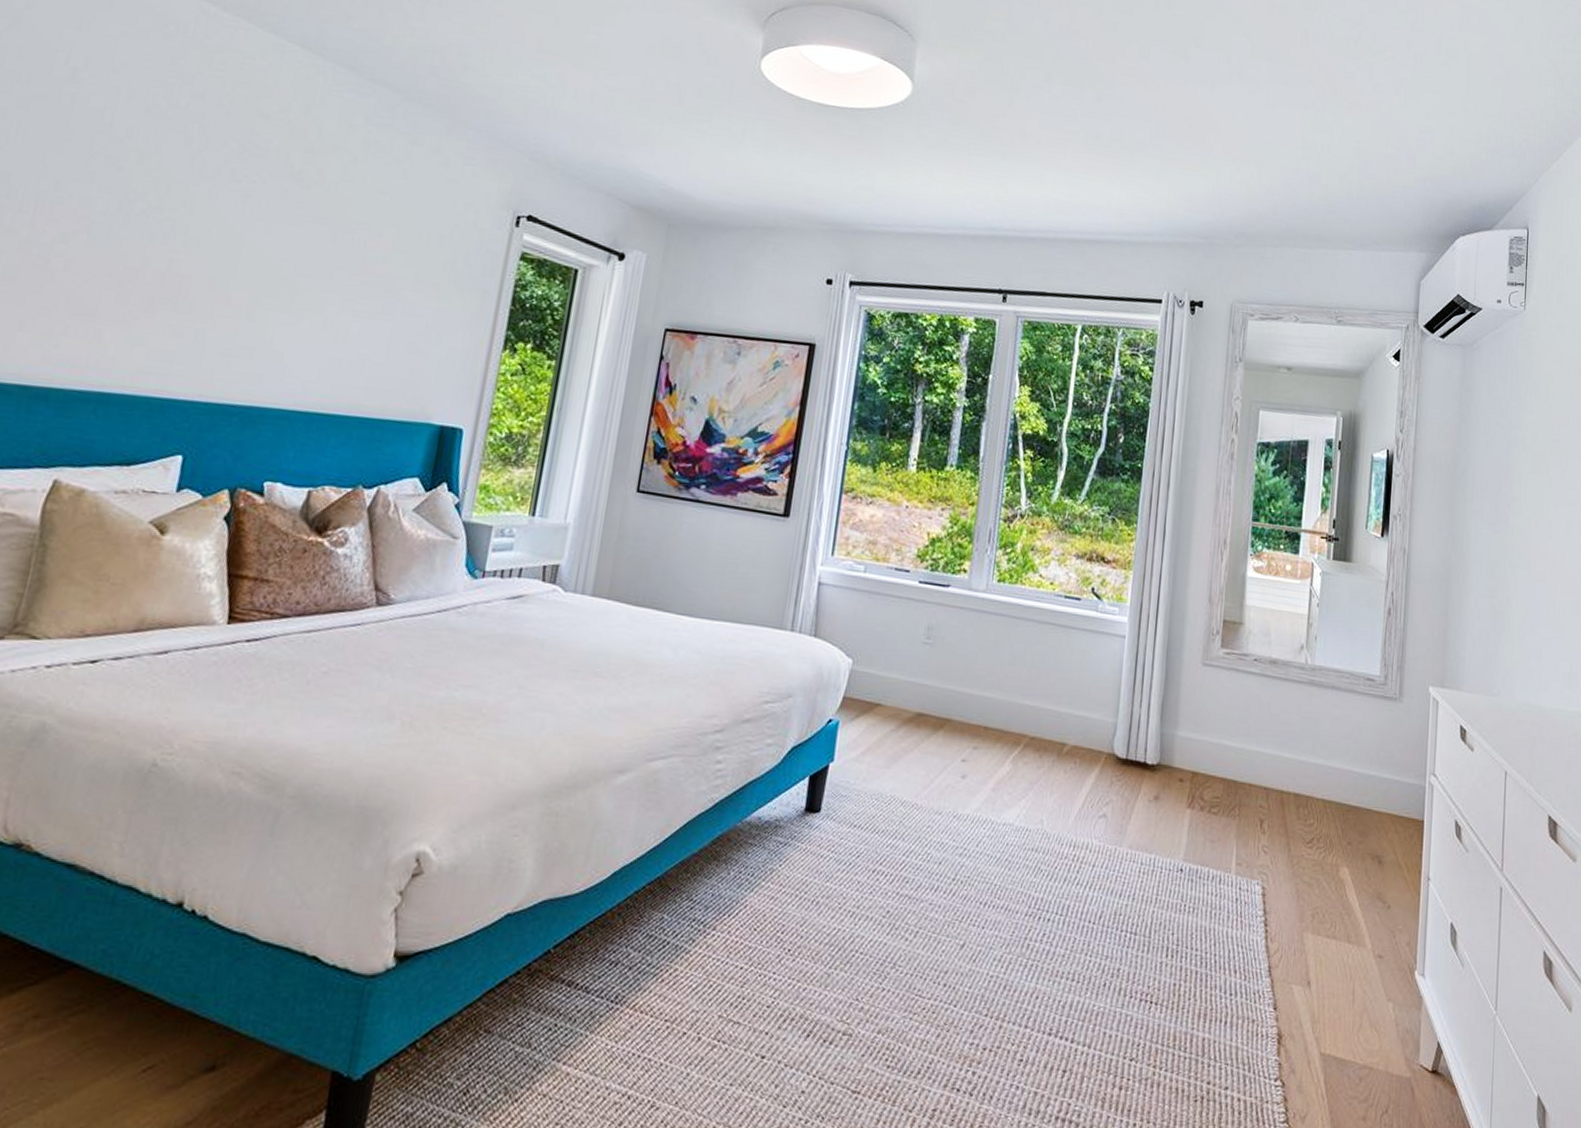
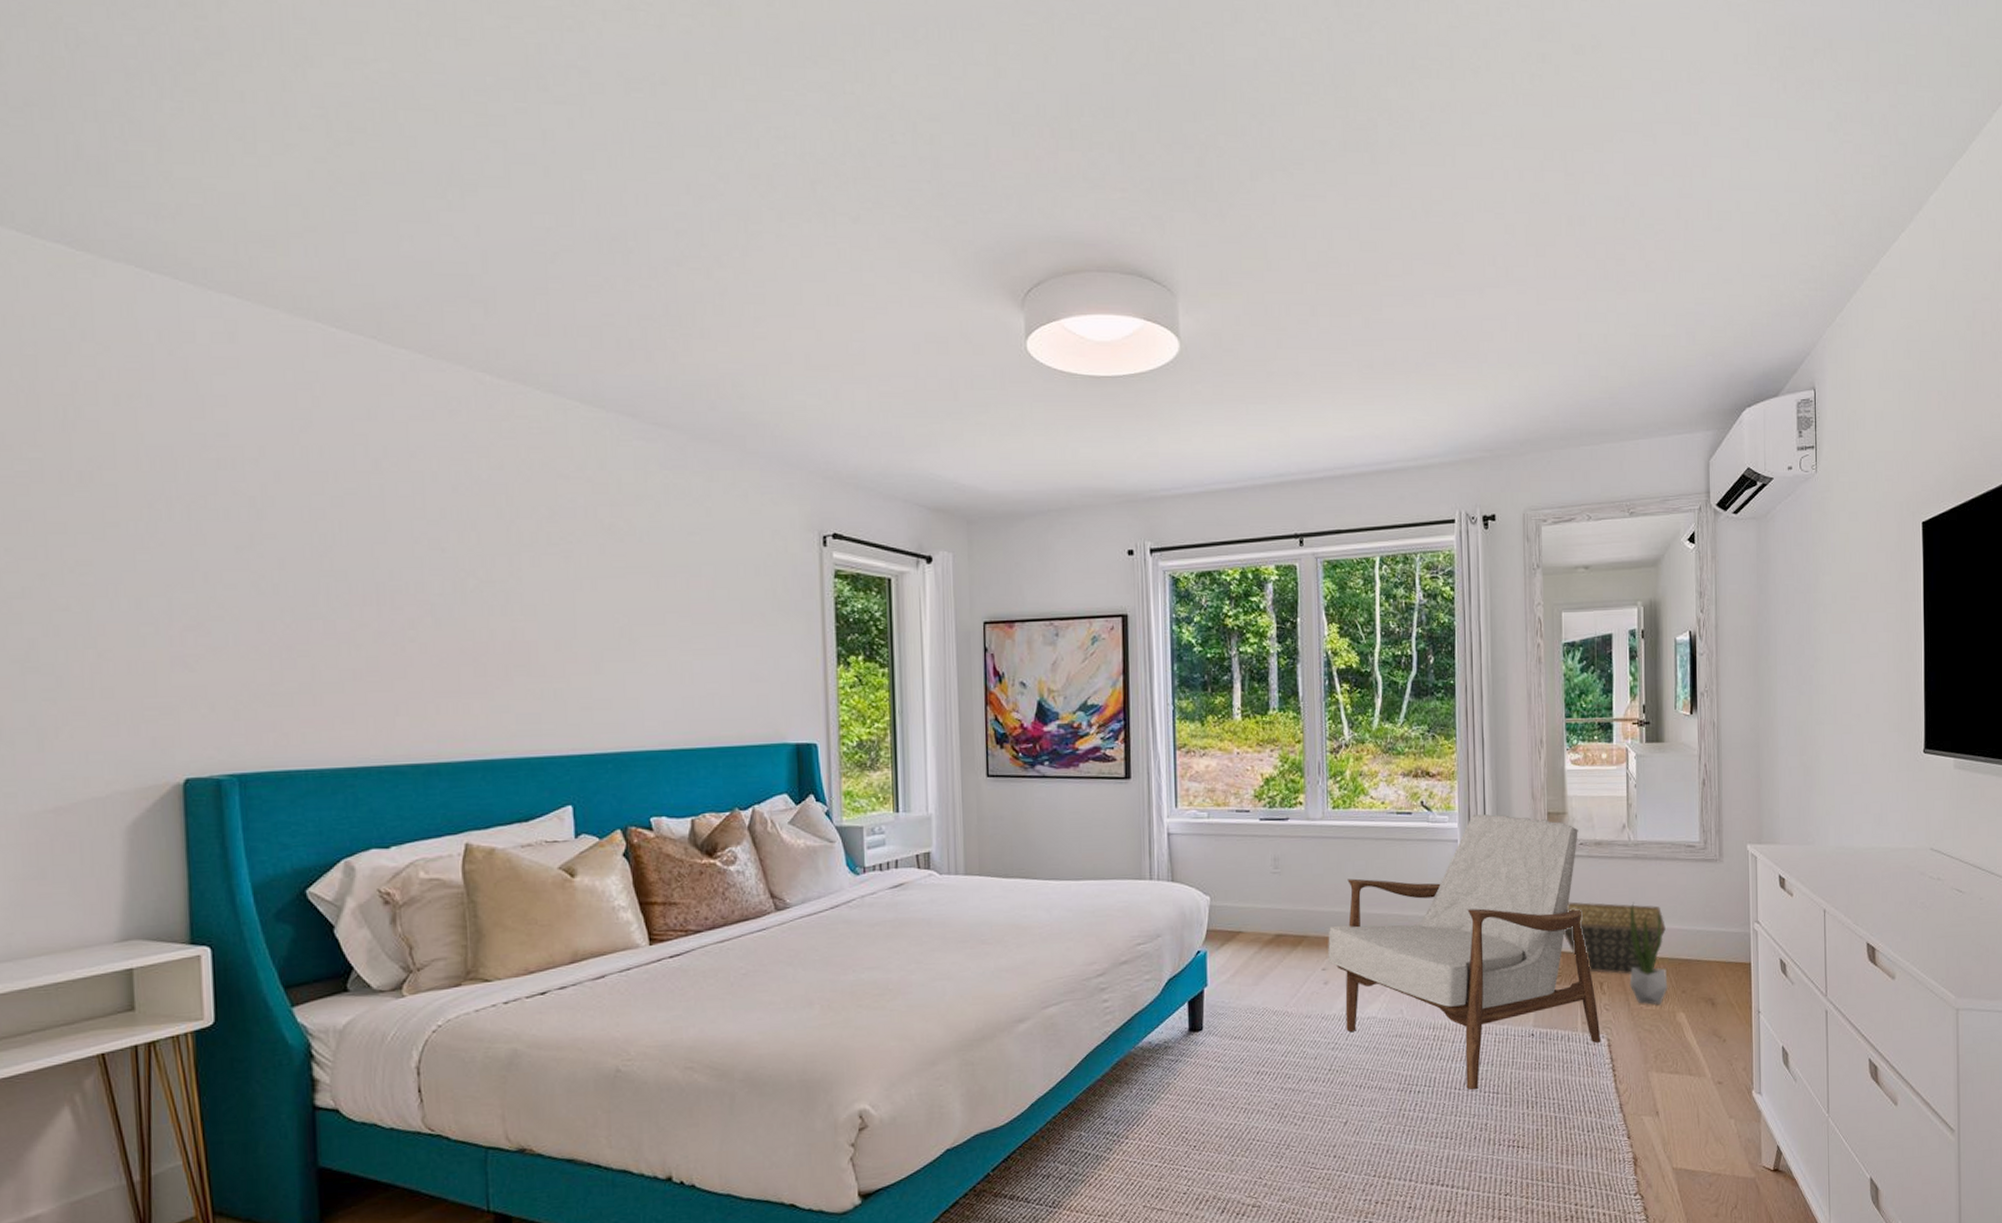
armchair: none [970,611,1256,927] -> present [1328,814,1601,1091]
basket: none [1226,722,1336,815] -> present [1563,902,1666,974]
potted plant: none [1289,732,1335,854] -> present [1622,902,1668,1005]

